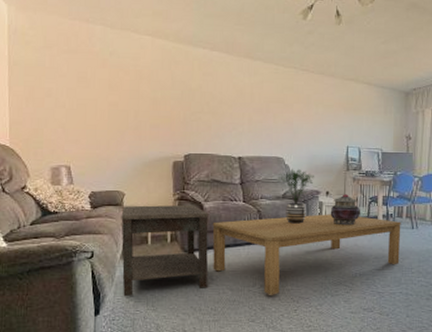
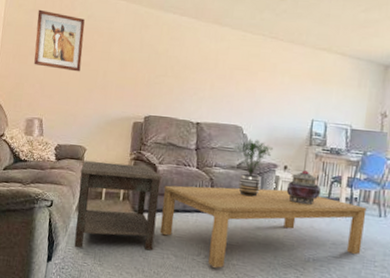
wall art: none [50,46,108,113] -> present [34,9,85,72]

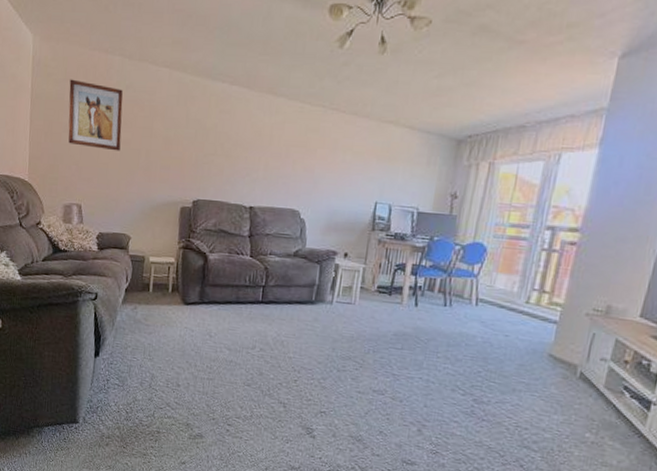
side table: present [74,161,161,251] -> none [122,250,213,344]
coffee table: present [160,185,367,268] -> none [212,275,432,361]
potted plant: present [234,138,273,197] -> none [290,223,333,287]
decorative container: present [286,170,322,206] -> none [346,258,384,295]

